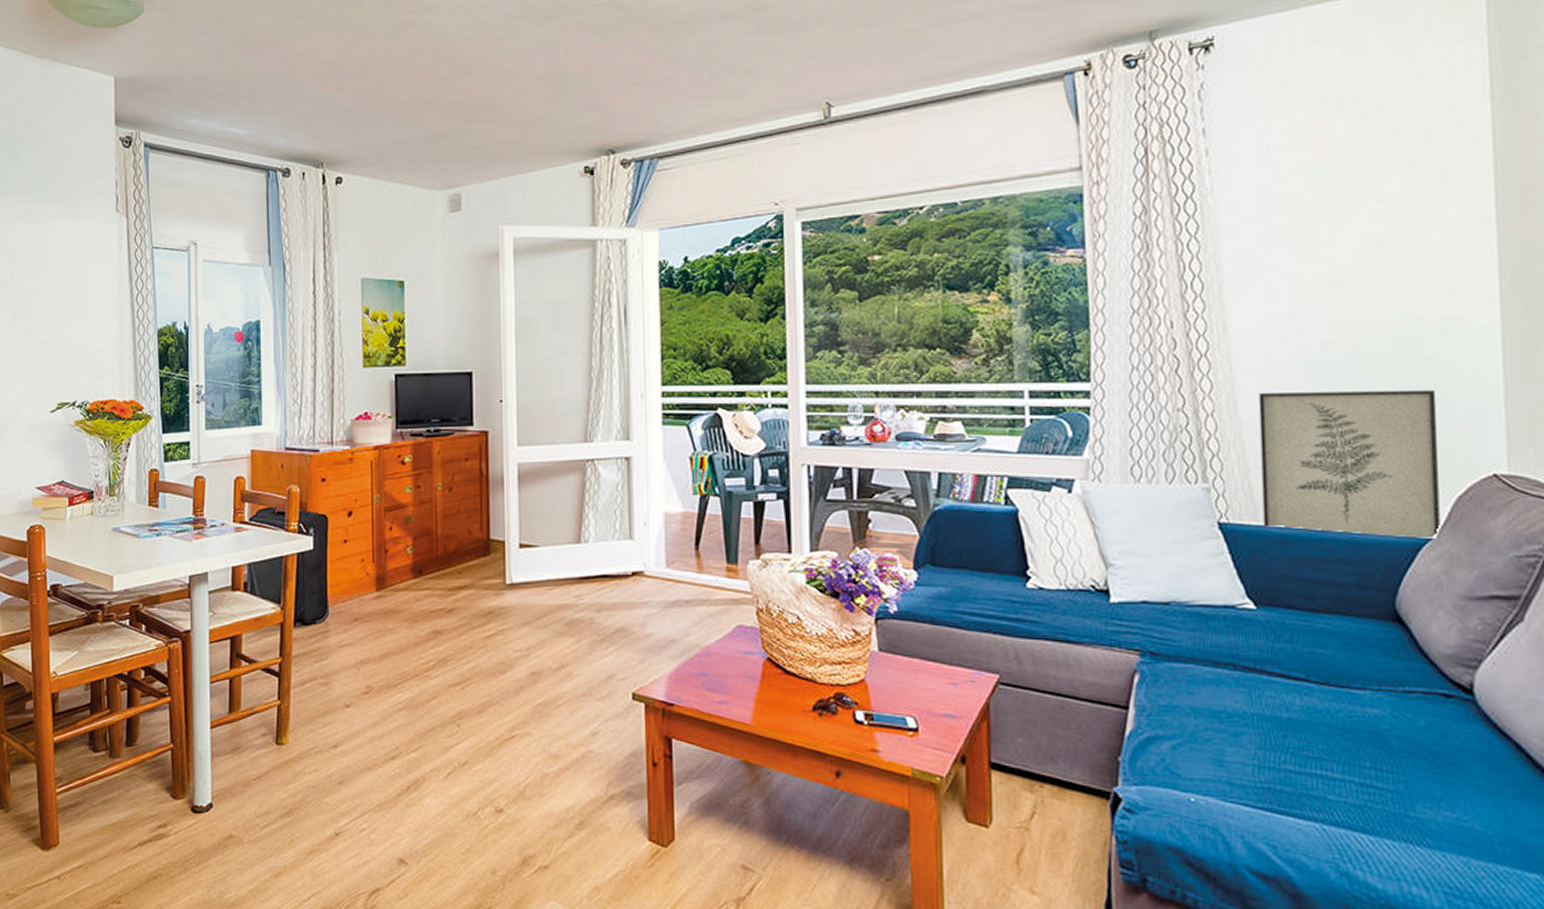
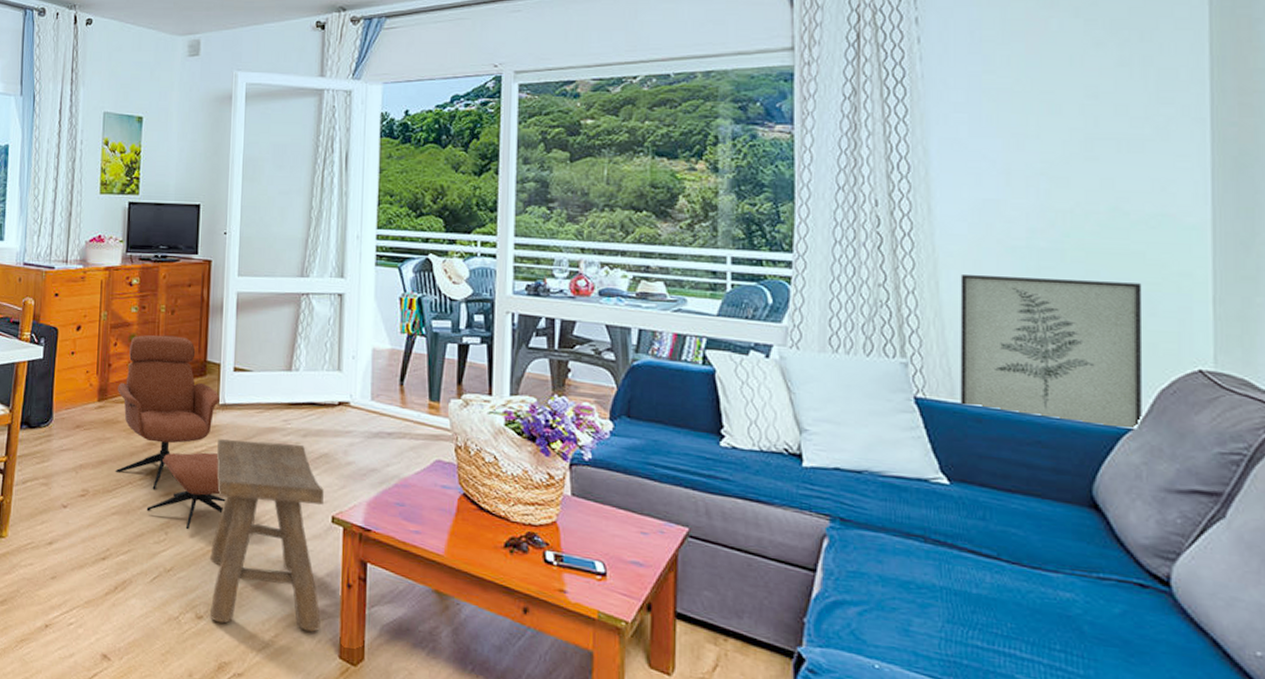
lounge chair: none [396,515,520,720] -> present [115,335,226,530]
stool: none [507,620,627,816] -> present [209,439,324,632]

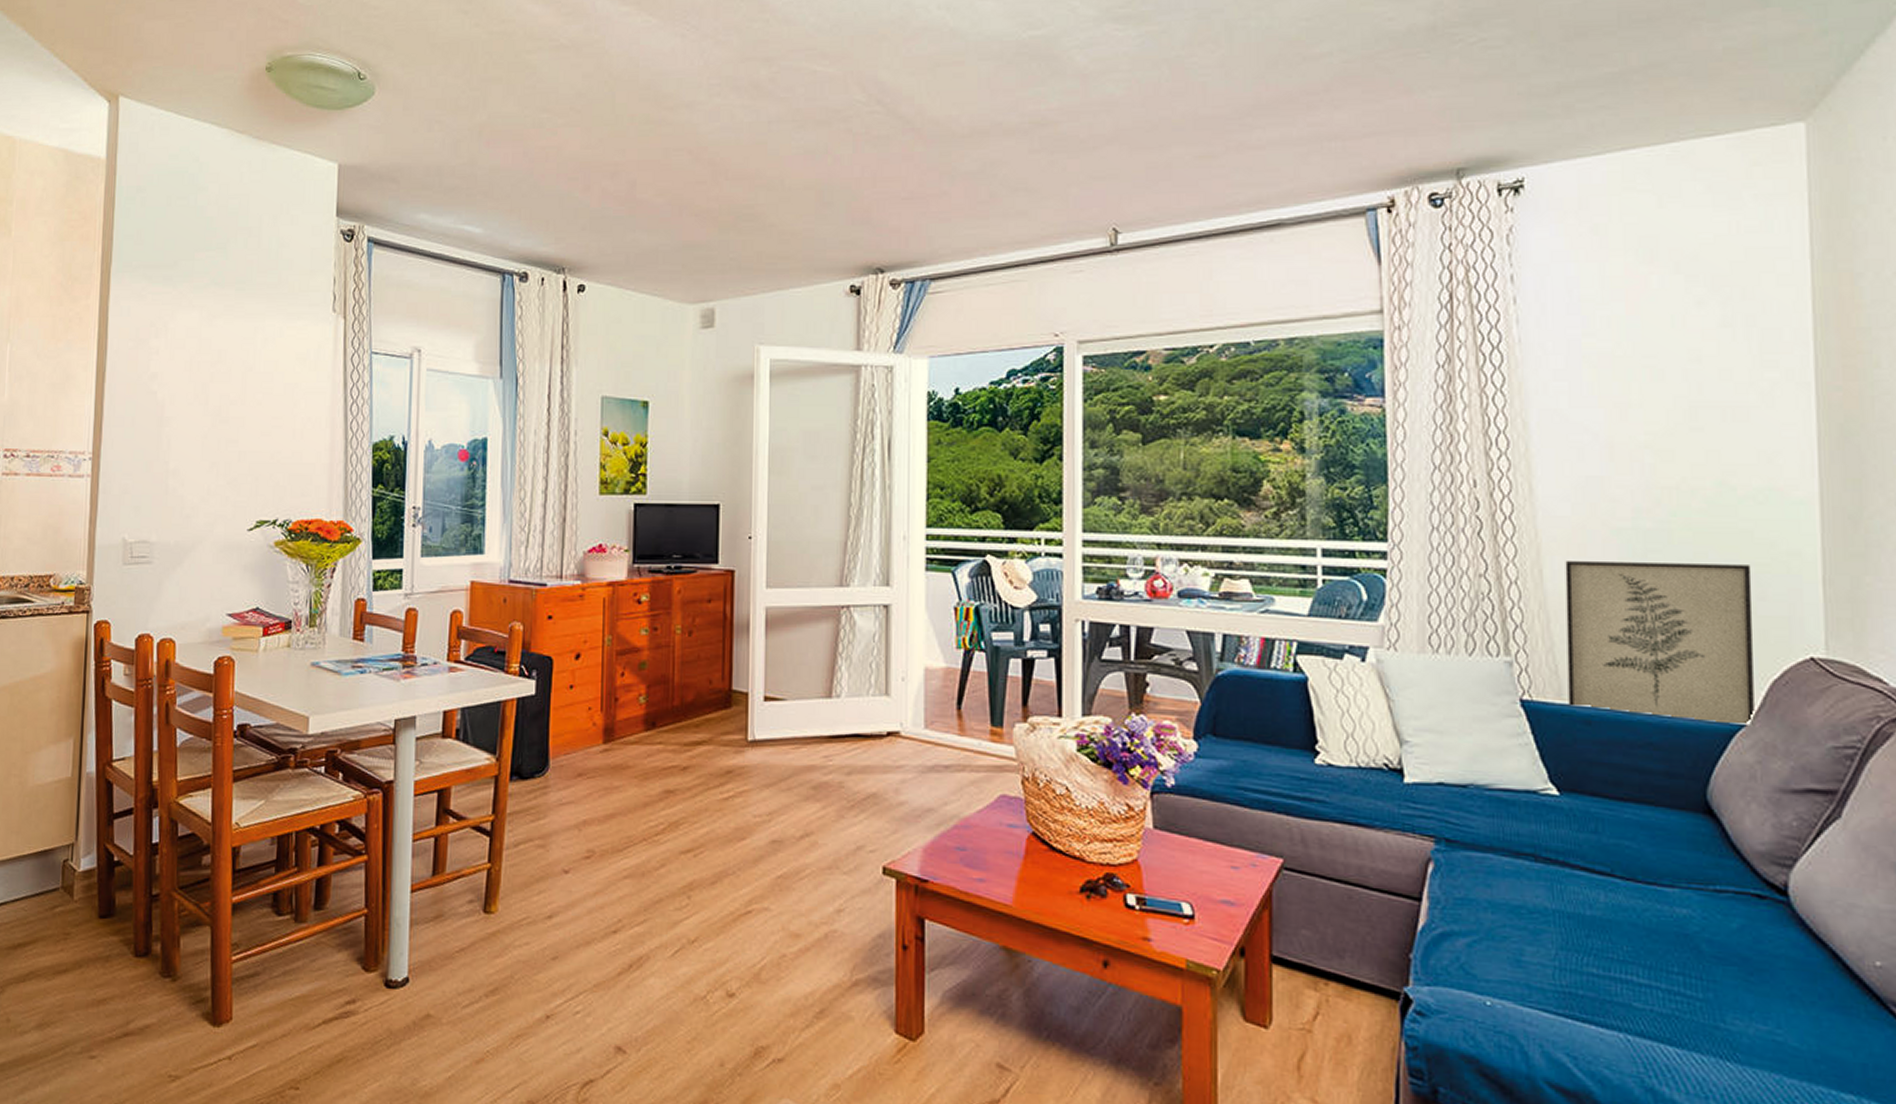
lounge chair: present [115,335,226,530] -> none [626,661,759,892]
stool: present [209,439,324,632] -> none [742,782,873,1004]

